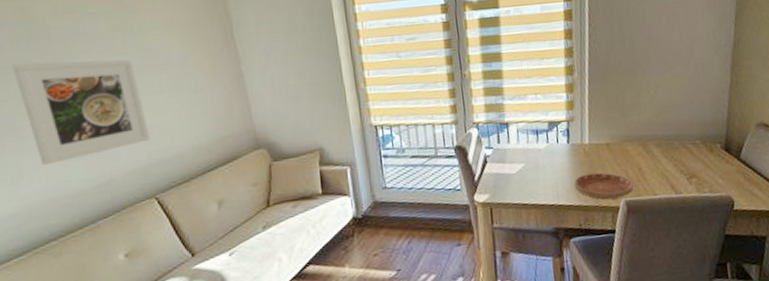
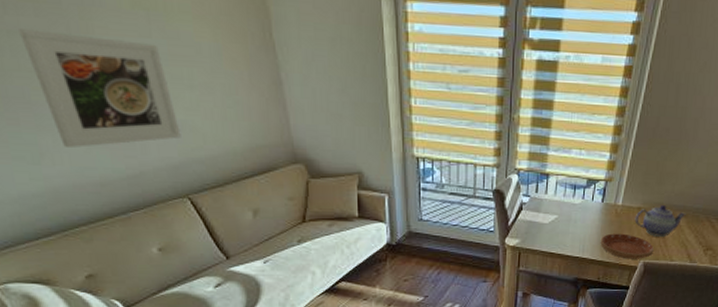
teapot: none [605,137,659,171] -> present [634,205,686,237]

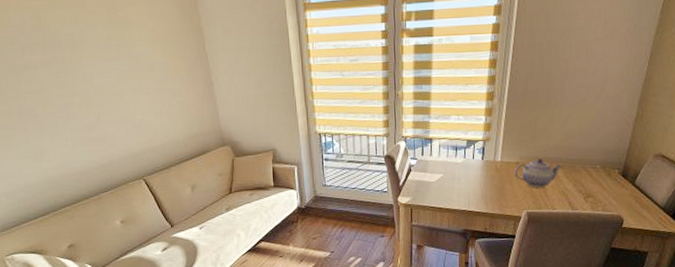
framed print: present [19,29,181,148] -> none [32,63,139,147]
saucer: present [600,233,654,259] -> none [484,186,535,210]

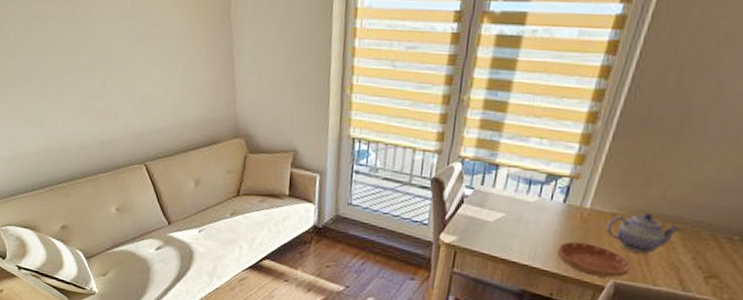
saucer: none [484,186,535,210] -> present [557,241,631,278]

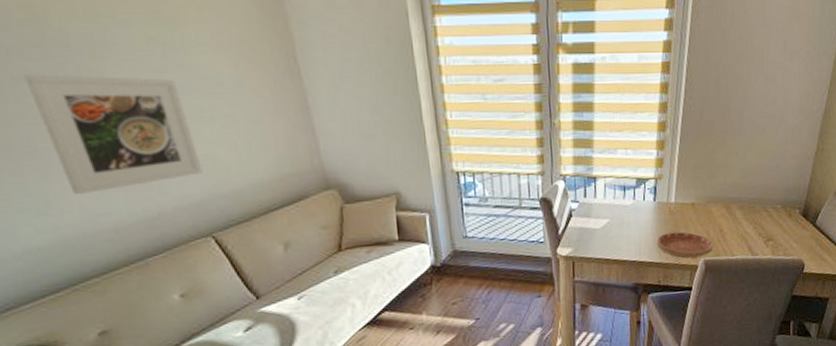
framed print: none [42,15,146,115] -> present [24,74,203,194]
teapot: present [606,213,681,254] -> none [689,199,742,232]

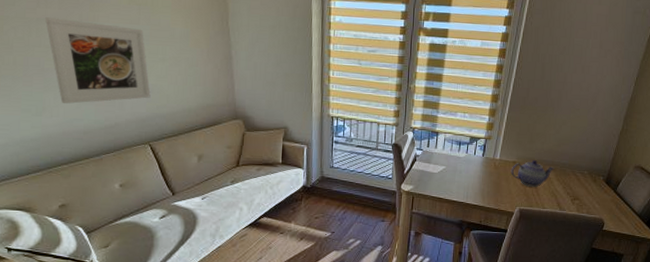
saucer: present [656,231,713,259] -> none [481,183,528,206]
teapot: none [689,199,742,232] -> present [510,160,555,187]

